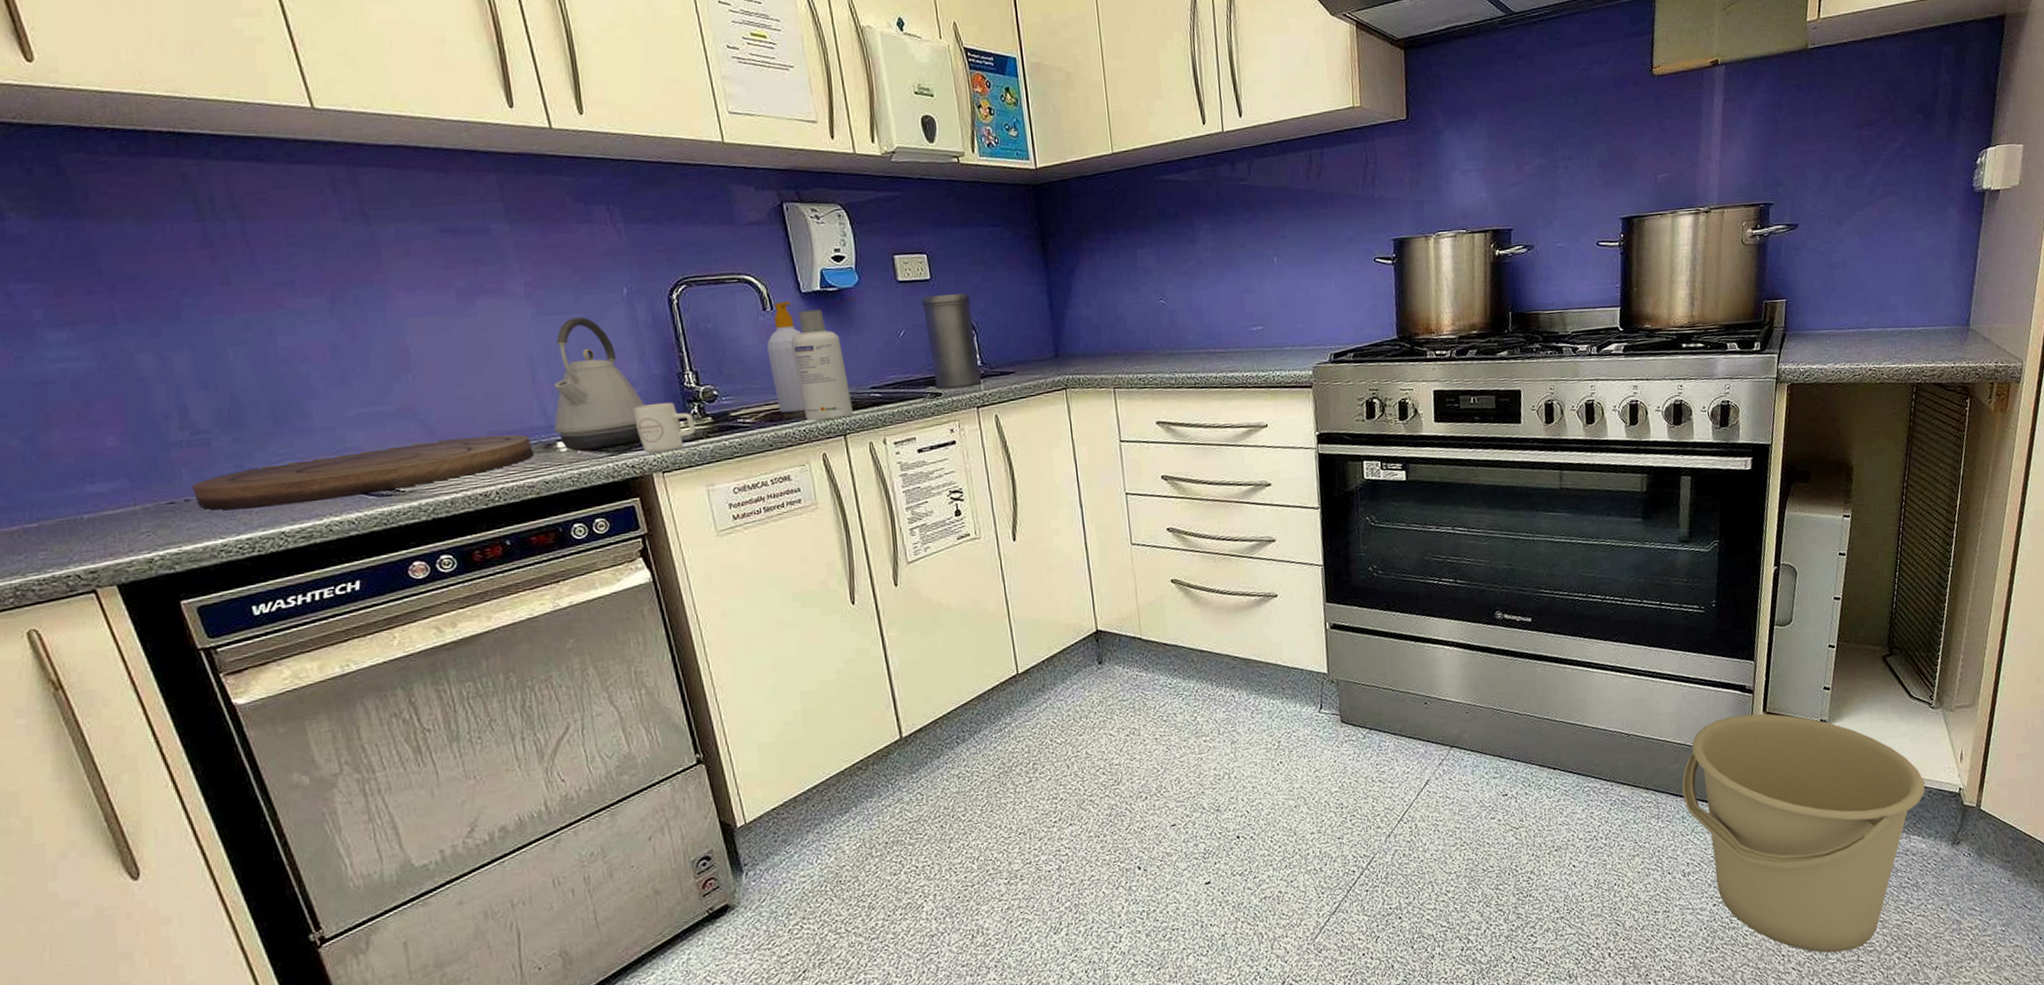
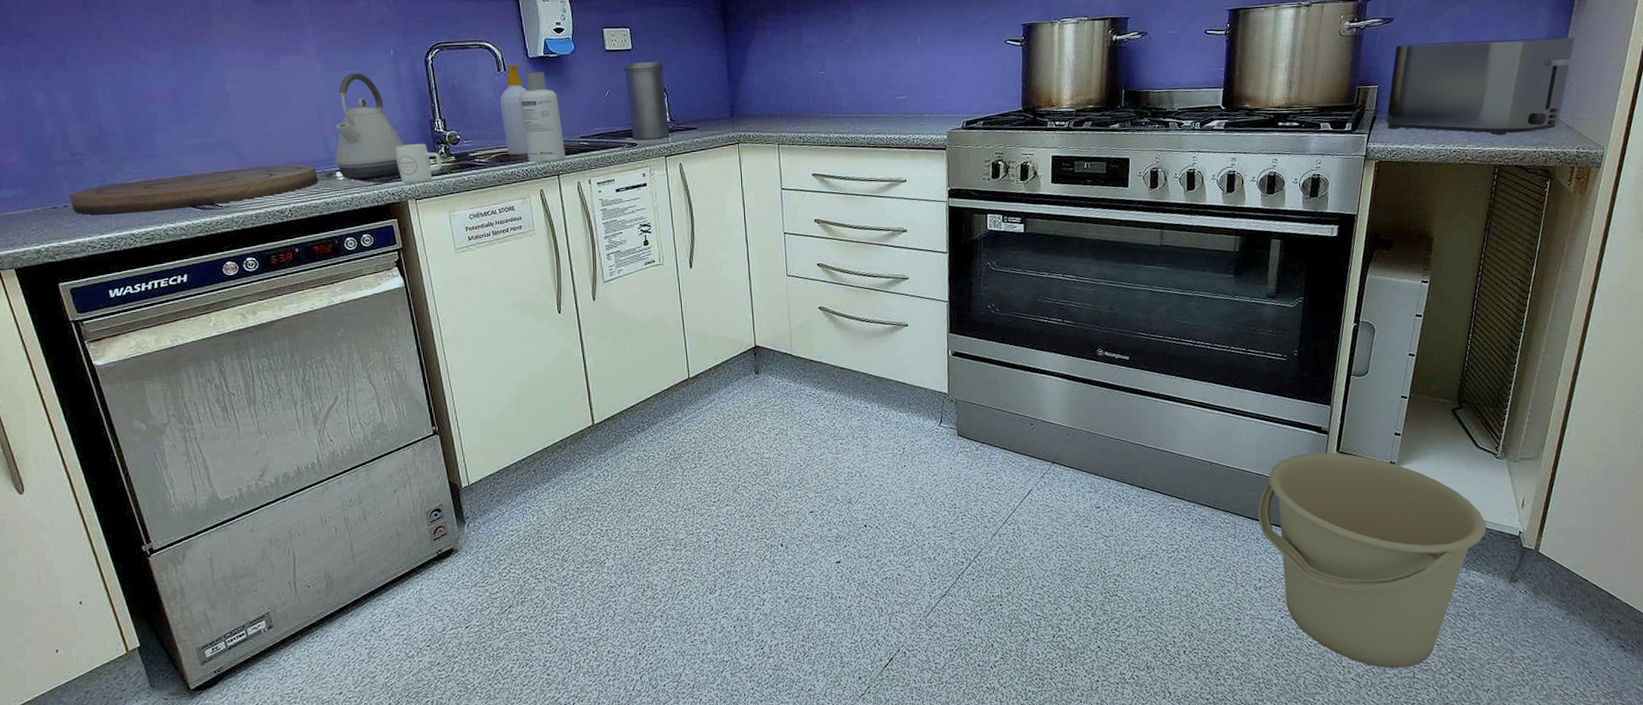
toaster: none [1796,240,1987,351] -> present [1386,37,1576,135]

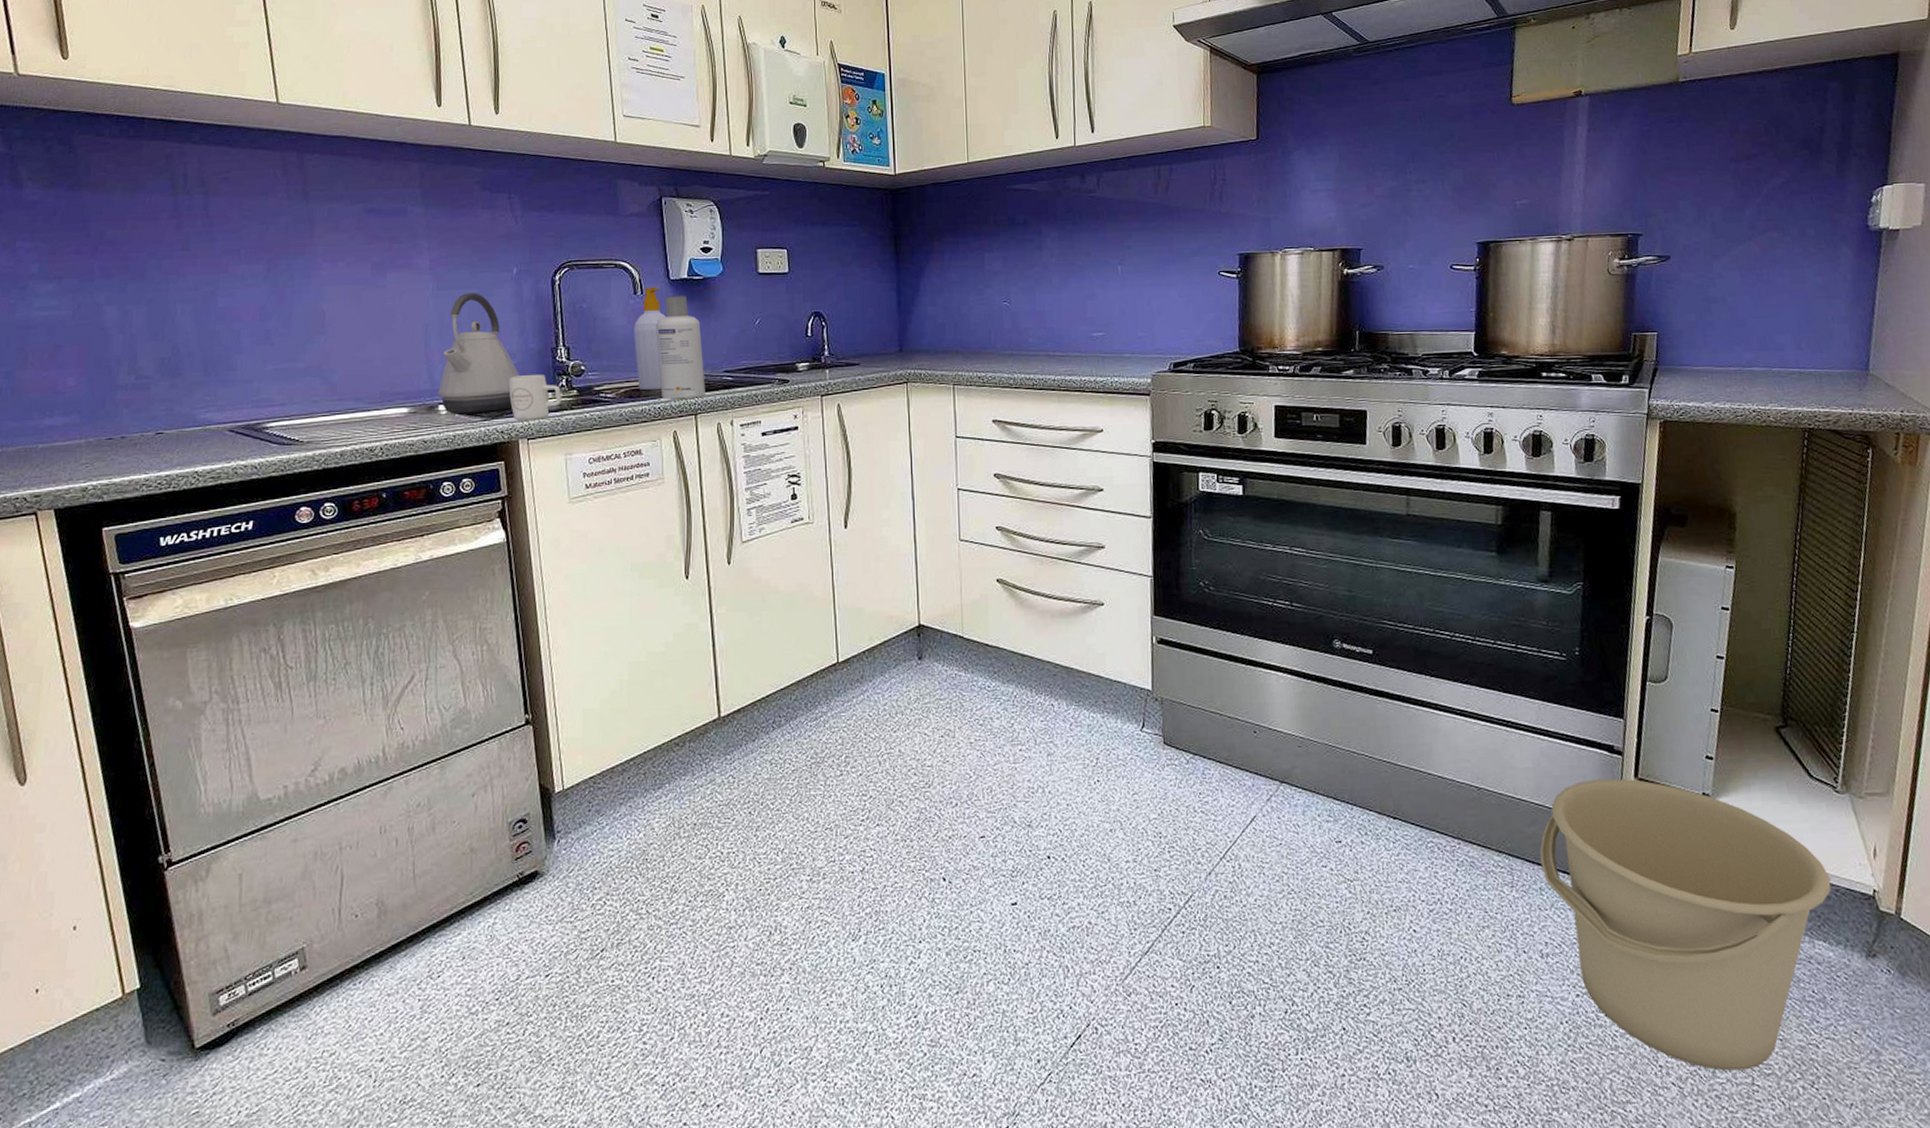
cutting board: present [69,164,318,215] -> none [128,395,417,449]
canister: present [623,62,670,140] -> none [778,287,828,377]
toaster: present [1386,37,1576,135] -> none [1669,281,1887,393]

